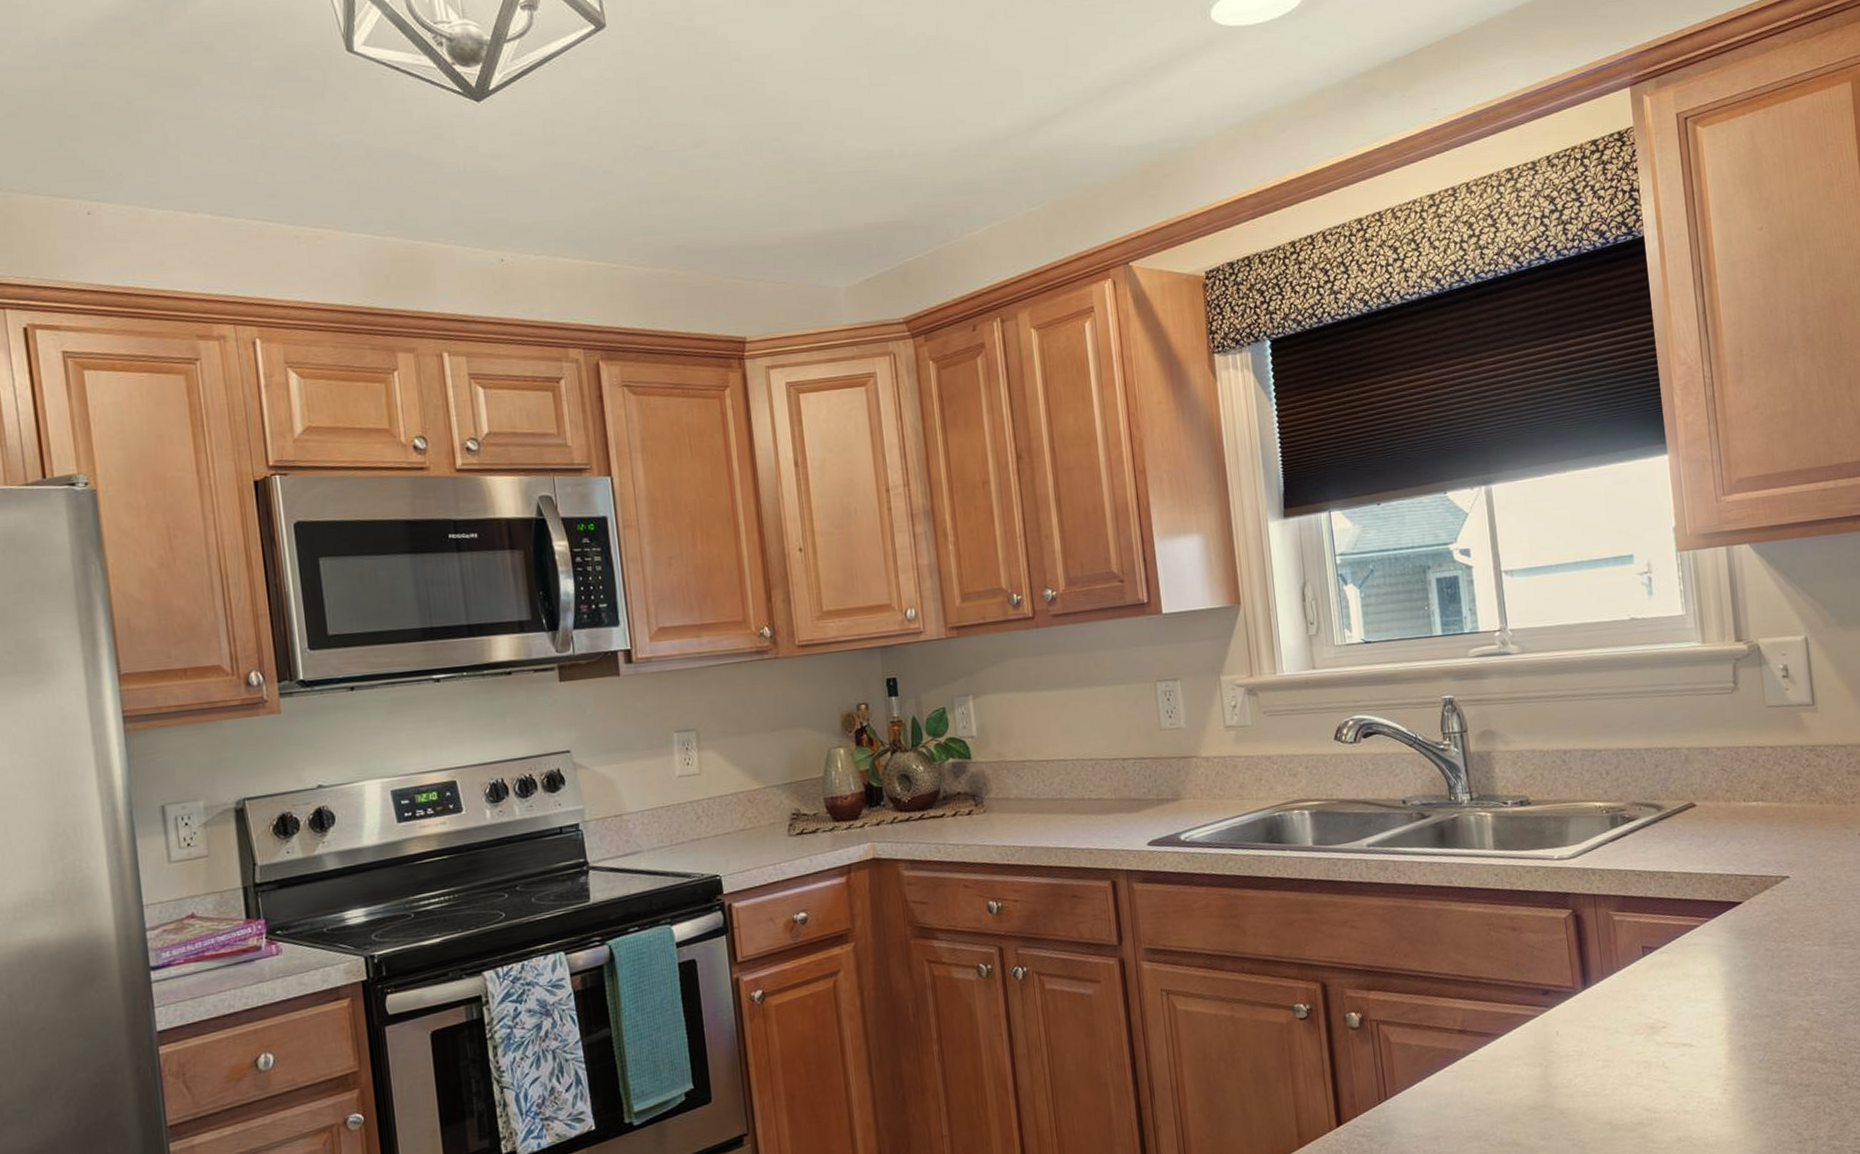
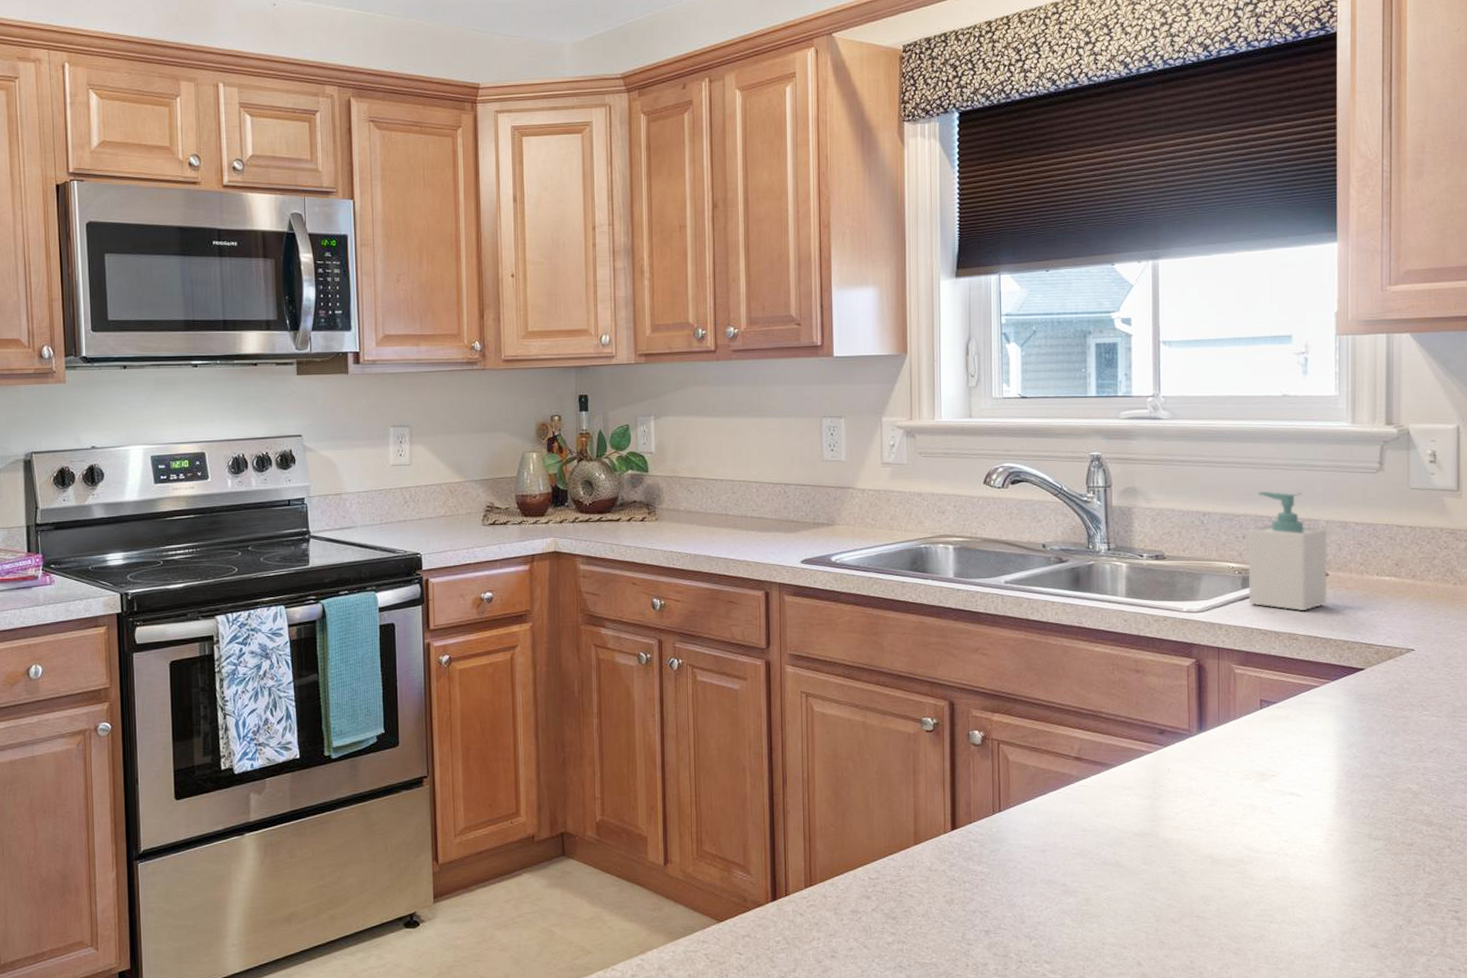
soap bottle: none [1612,721,1698,847] -> present [1249,491,1327,611]

